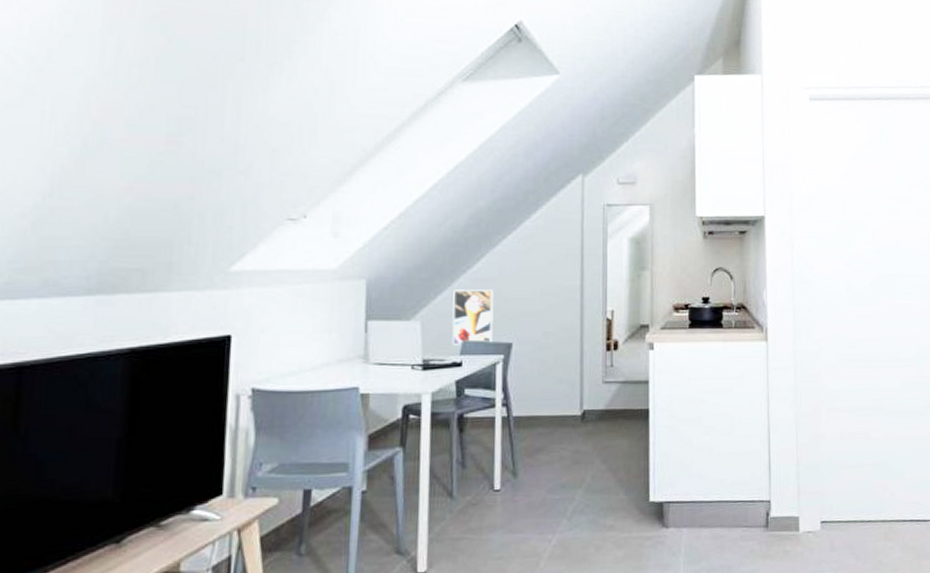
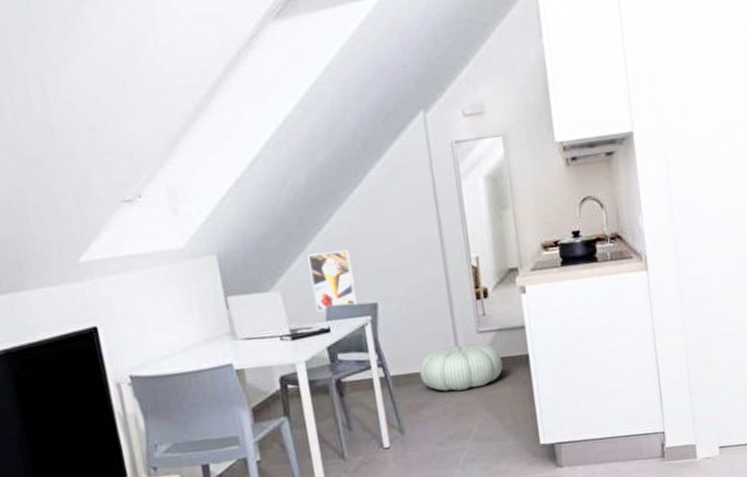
pouf: none [541,393,623,438] -> present [419,343,503,391]

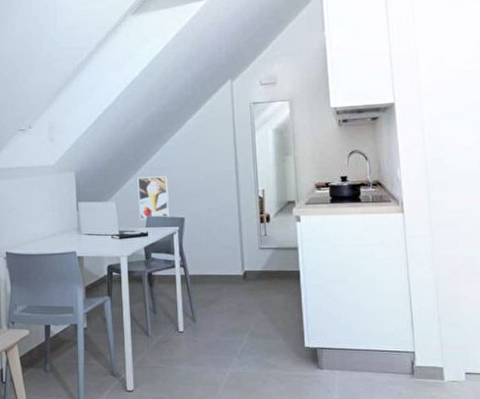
pouf: present [419,343,503,391] -> none [211,257,278,293]

